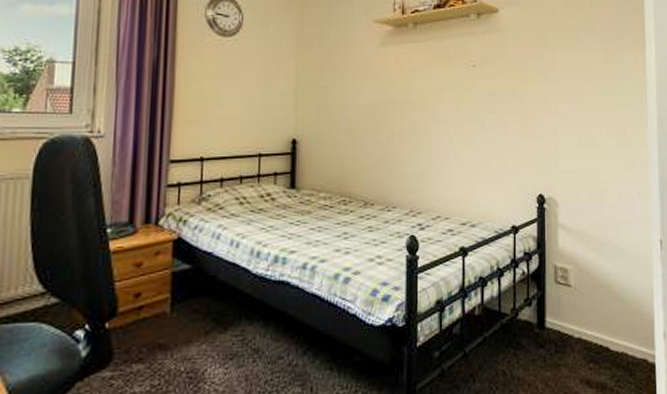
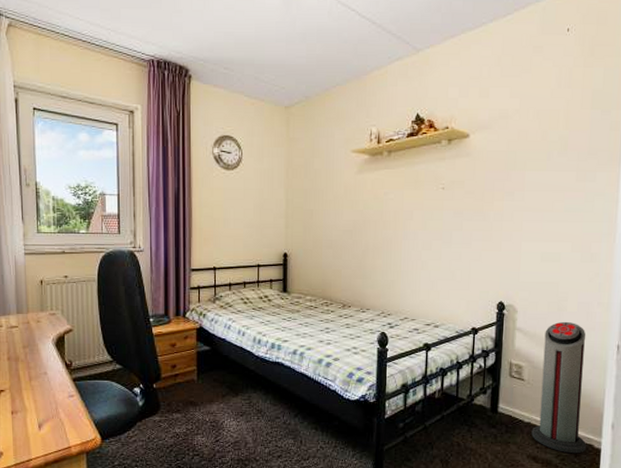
air purifier: none [583,215,641,373] -> present [531,321,587,454]

